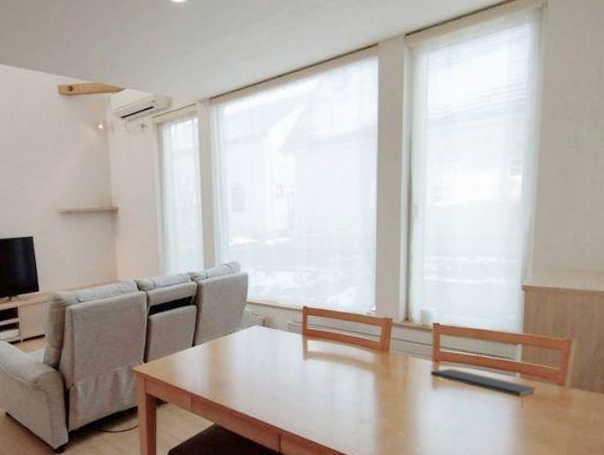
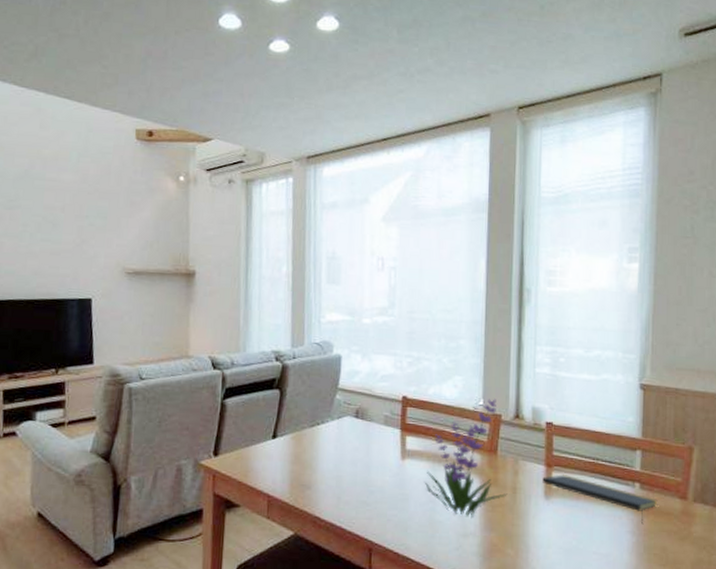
plant: none [324,305,399,408] -> present [424,398,508,519]

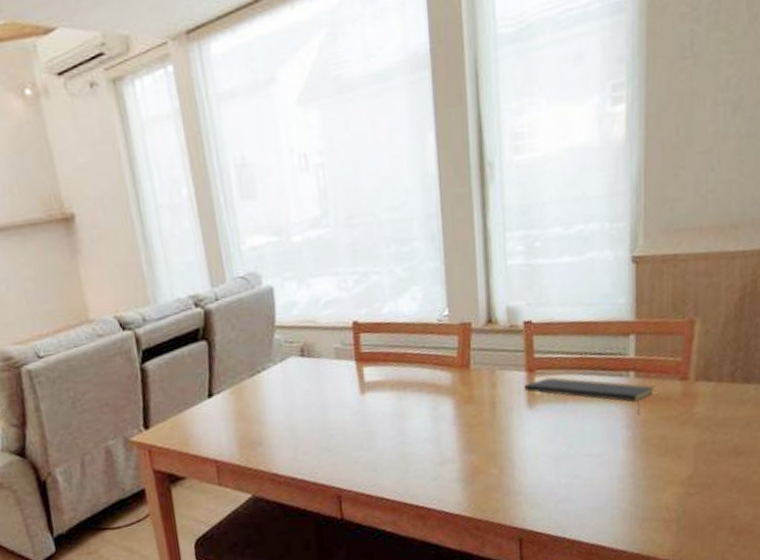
plant: present [424,398,508,519] -> none [390,305,486,444]

